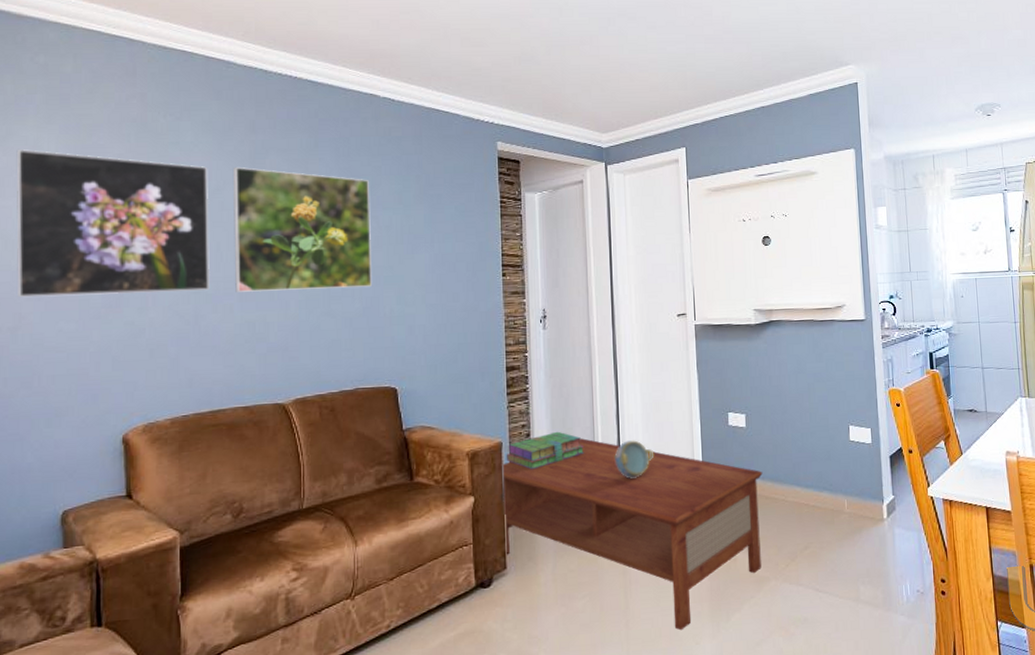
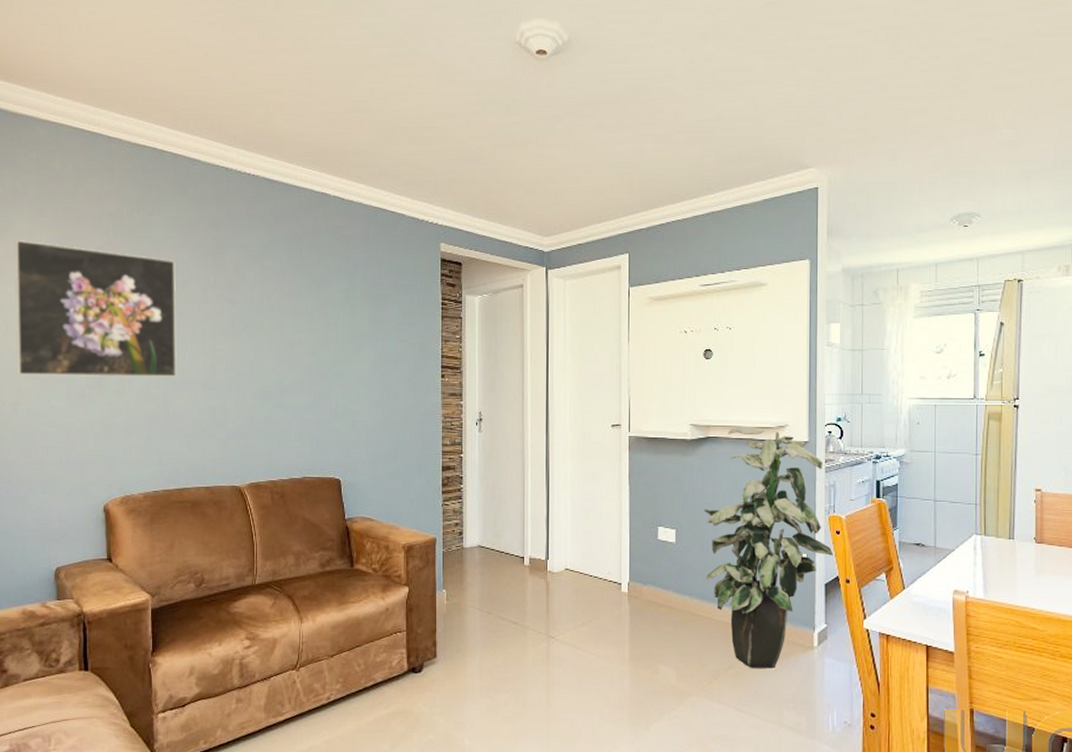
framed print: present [232,166,372,292] -> none [197,261,320,382]
coffee table: present [501,438,763,631] -> none [434,541,690,734]
stack of books: present [506,431,584,470] -> none [439,532,513,567]
decorative bowl: present [614,440,655,479] -> none [543,546,582,583]
indoor plant: none [771,308,895,546] -> present [703,427,833,669]

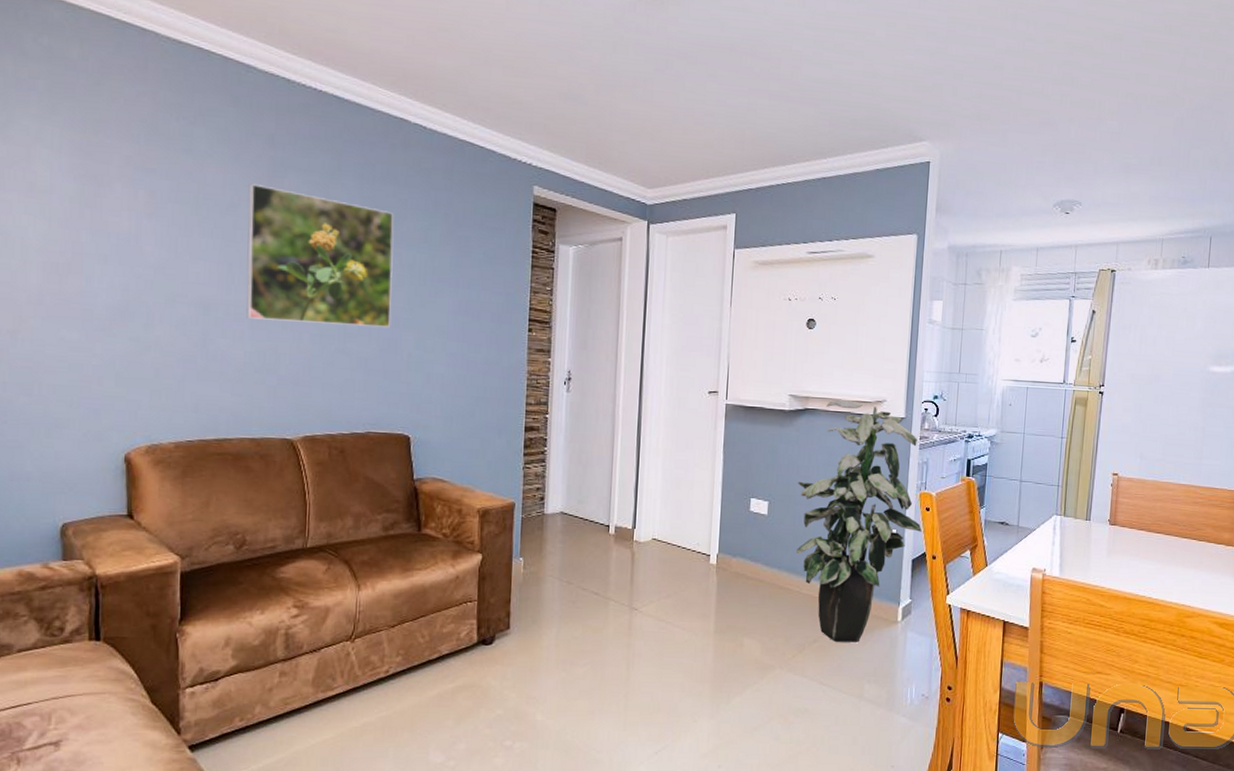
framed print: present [14,240,178,378] -> none [16,139,223,313]
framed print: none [197,261,320,382] -> present [246,183,394,329]

